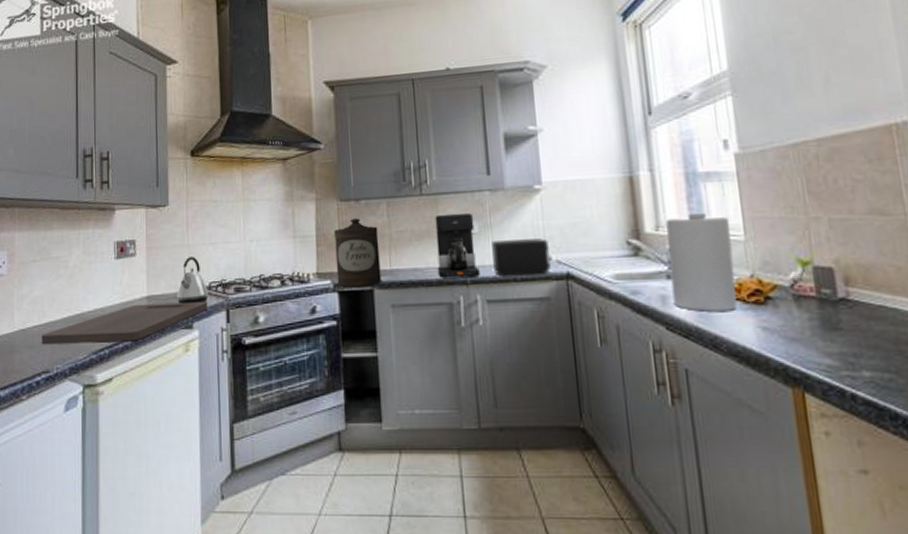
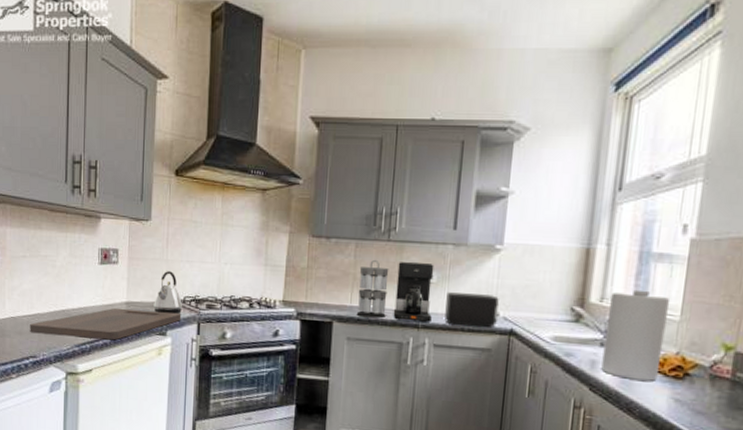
canister: present [334,218,382,288] -> none [300,255,344,319]
spice rack: none [394,216,430,280] -> present [356,259,389,319]

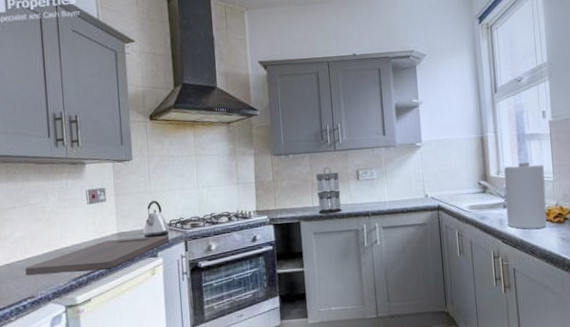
coffee maker: present [393,262,434,322] -> none [345,164,378,212]
toaster: present [443,292,499,327] -> none [386,181,427,209]

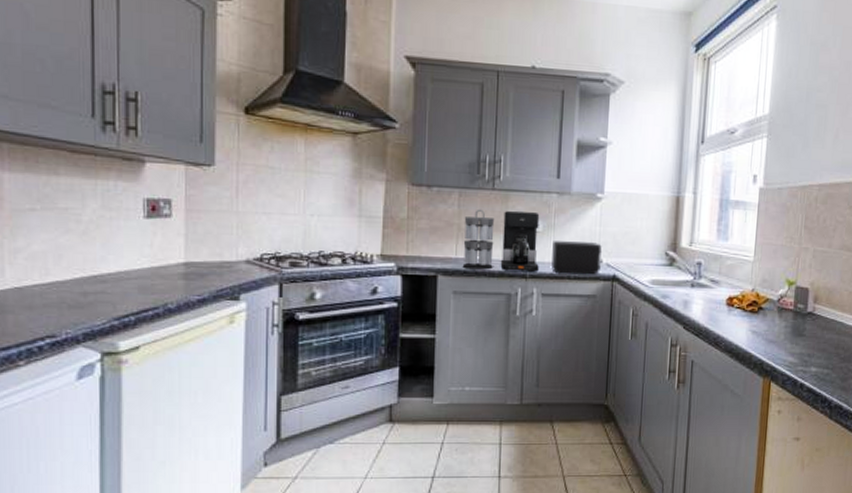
cutting board: present [25,235,170,276] -> none [44,270,258,309]
kettle: present [143,201,170,238] -> none [221,225,260,274]
coffee maker: none [345,164,378,212] -> present [500,211,540,272]
toaster: none [386,181,427,209] -> present [550,241,602,274]
paper towel holder: present [504,162,547,229] -> none [693,234,745,316]

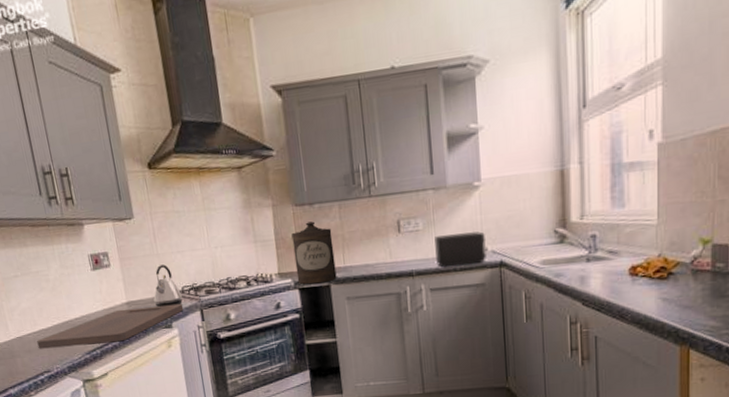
cutting board: none [44,270,258,309] -> present [37,303,184,349]
kettle: none [221,225,260,274] -> present [153,264,183,307]
canister: none [401,204,448,272] -> present [291,221,337,285]
spice rack: present [462,208,495,270] -> none [346,217,380,276]
coffee maker: present [500,211,540,272] -> none [383,212,424,272]

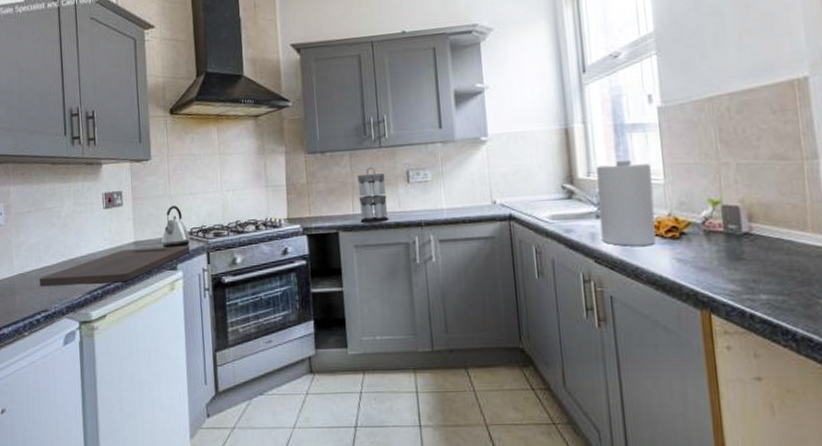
canister: present [291,221,337,285] -> none [302,169,346,231]
spice rack: none [346,217,380,276] -> present [357,166,389,224]
toaster: present [434,231,486,267] -> none [443,184,495,218]
paper towel holder: none [589,200,645,288] -> present [596,159,656,246]

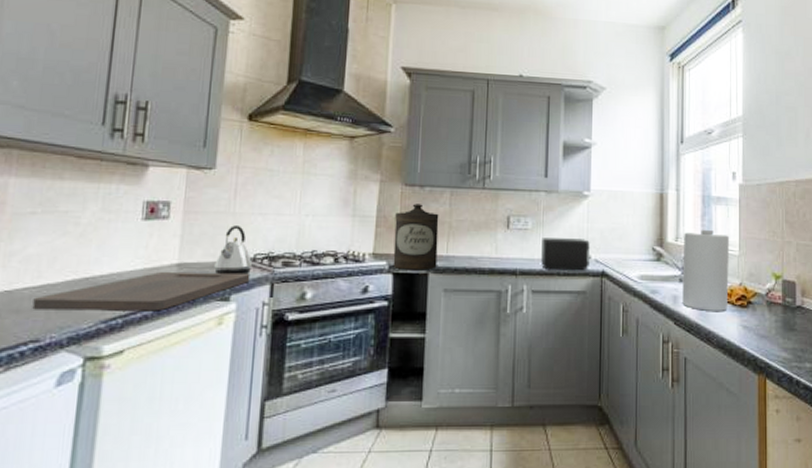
canister: none [302,169,346,231] -> present [393,204,439,270]
spice rack: present [357,166,389,224] -> none [453,207,485,267]
toaster: none [443,184,495,218] -> present [540,238,590,270]

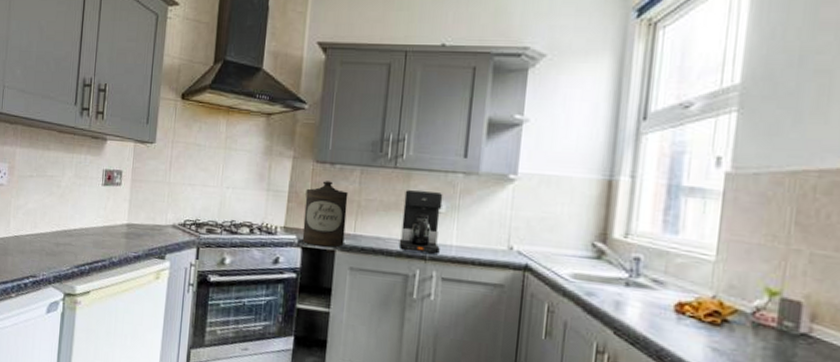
cutting board: present [32,271,251,311] -> none [31,229,181,263]
kettle: present [214,225,253,274] -> none [154,194,183,238]
coffee maker: none [490,209,529,268] -> present [398,190,443,254]
toaster: present [540,238,590,270] -> none [452,223,513,262]
paper towel holder: present [682,229,729,311] -> none [627,225,703,327]

